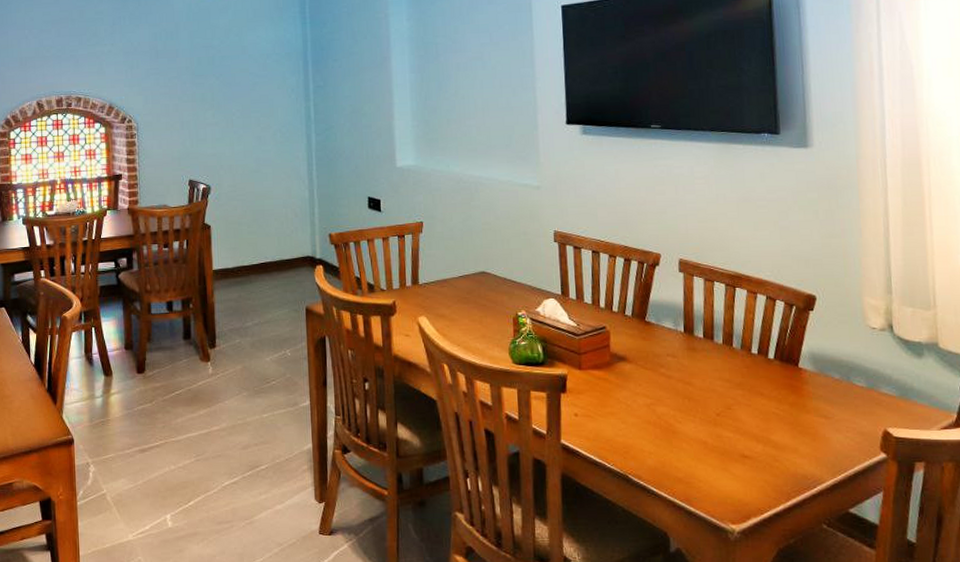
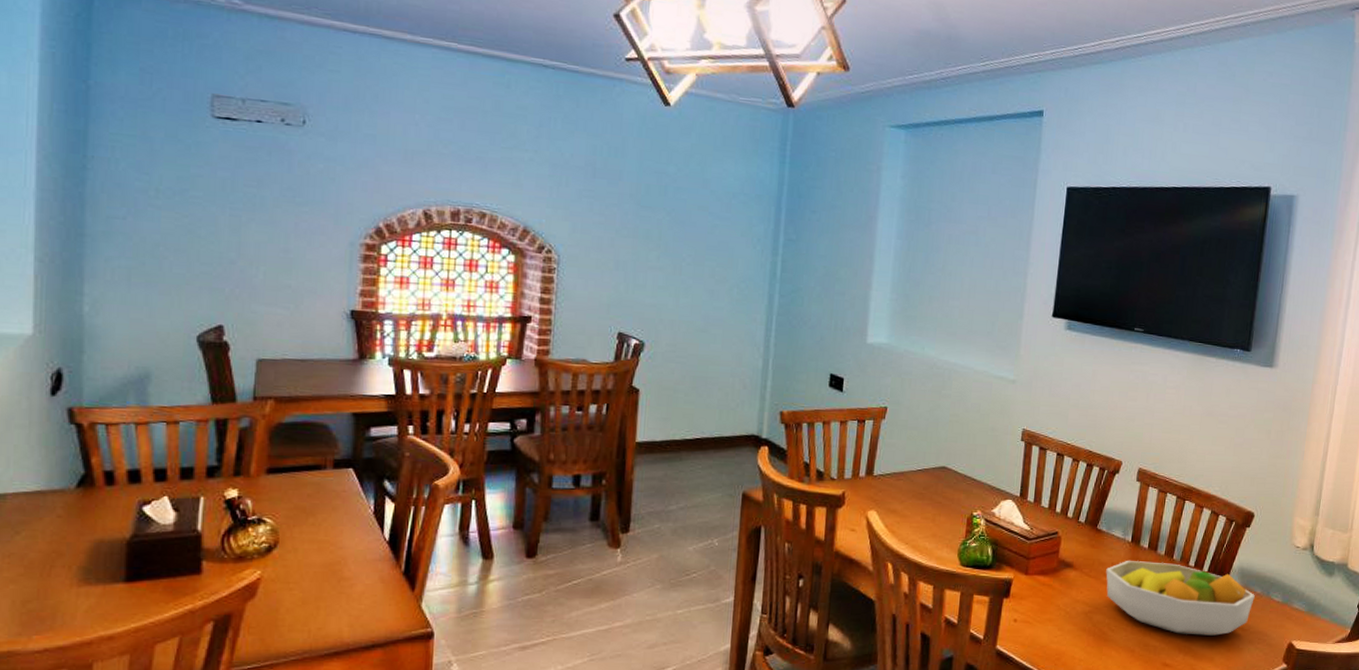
fruit bowl: none [662,351,834,425] -> present [1106,561,1255,636]

